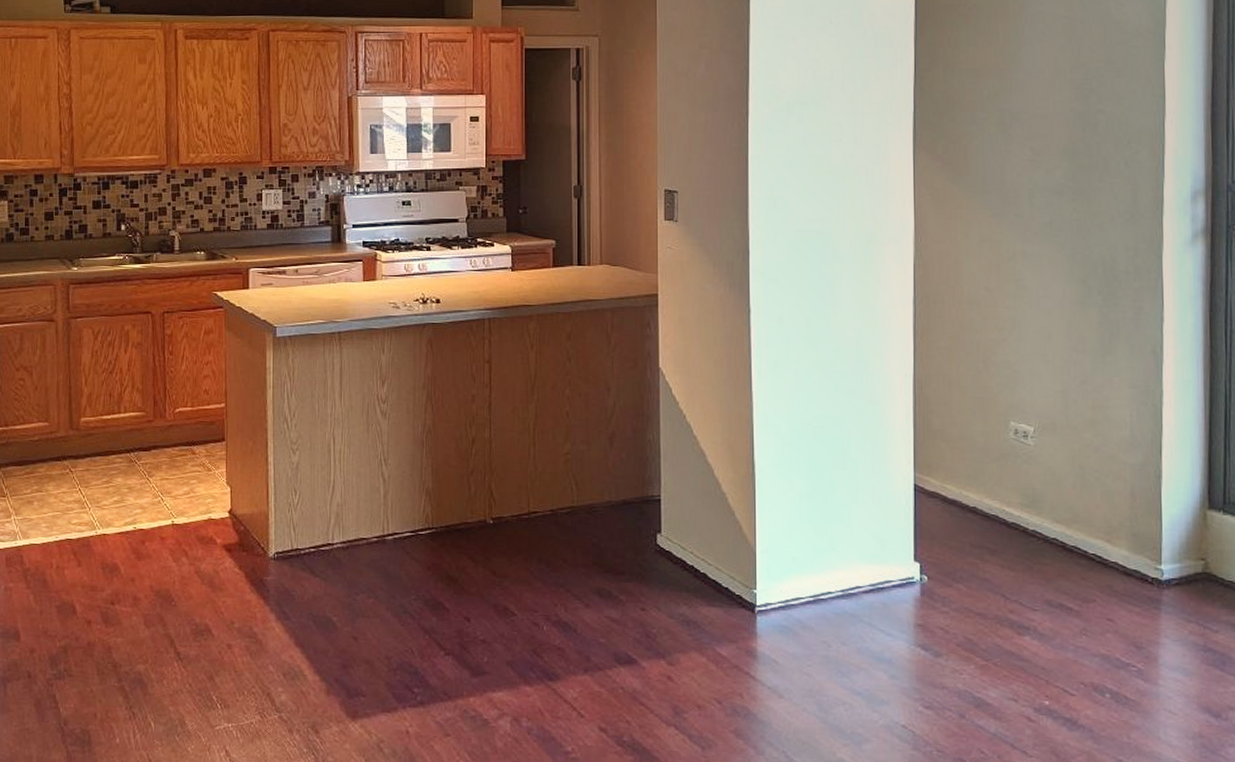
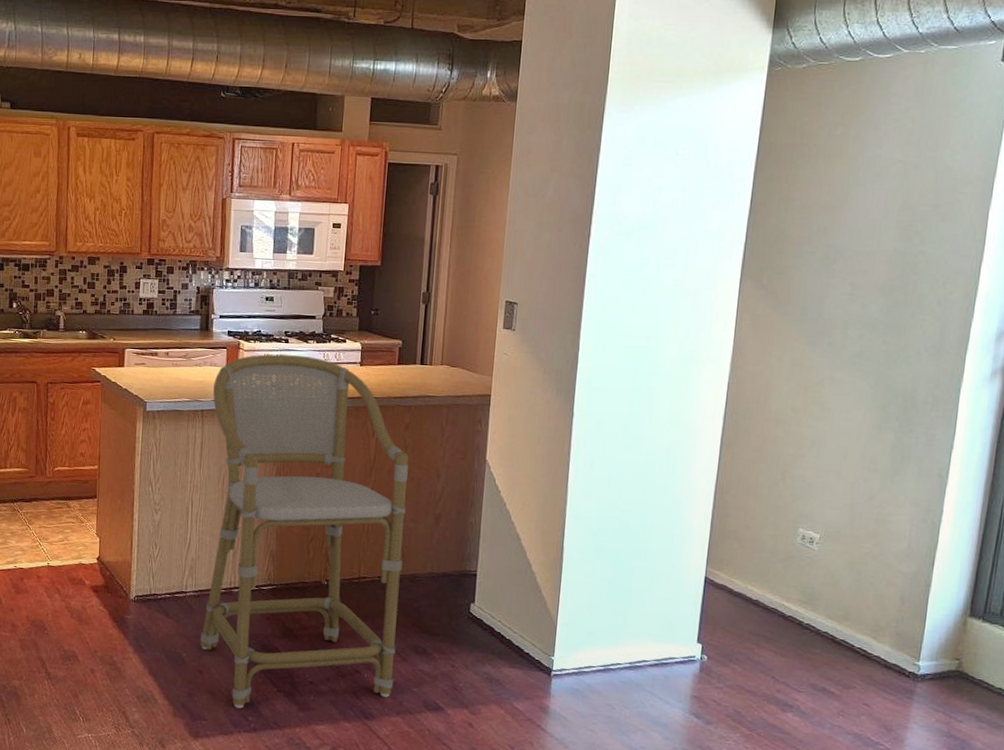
bar stool: none [350,264,578,679] -> present [200,354,409,709]

